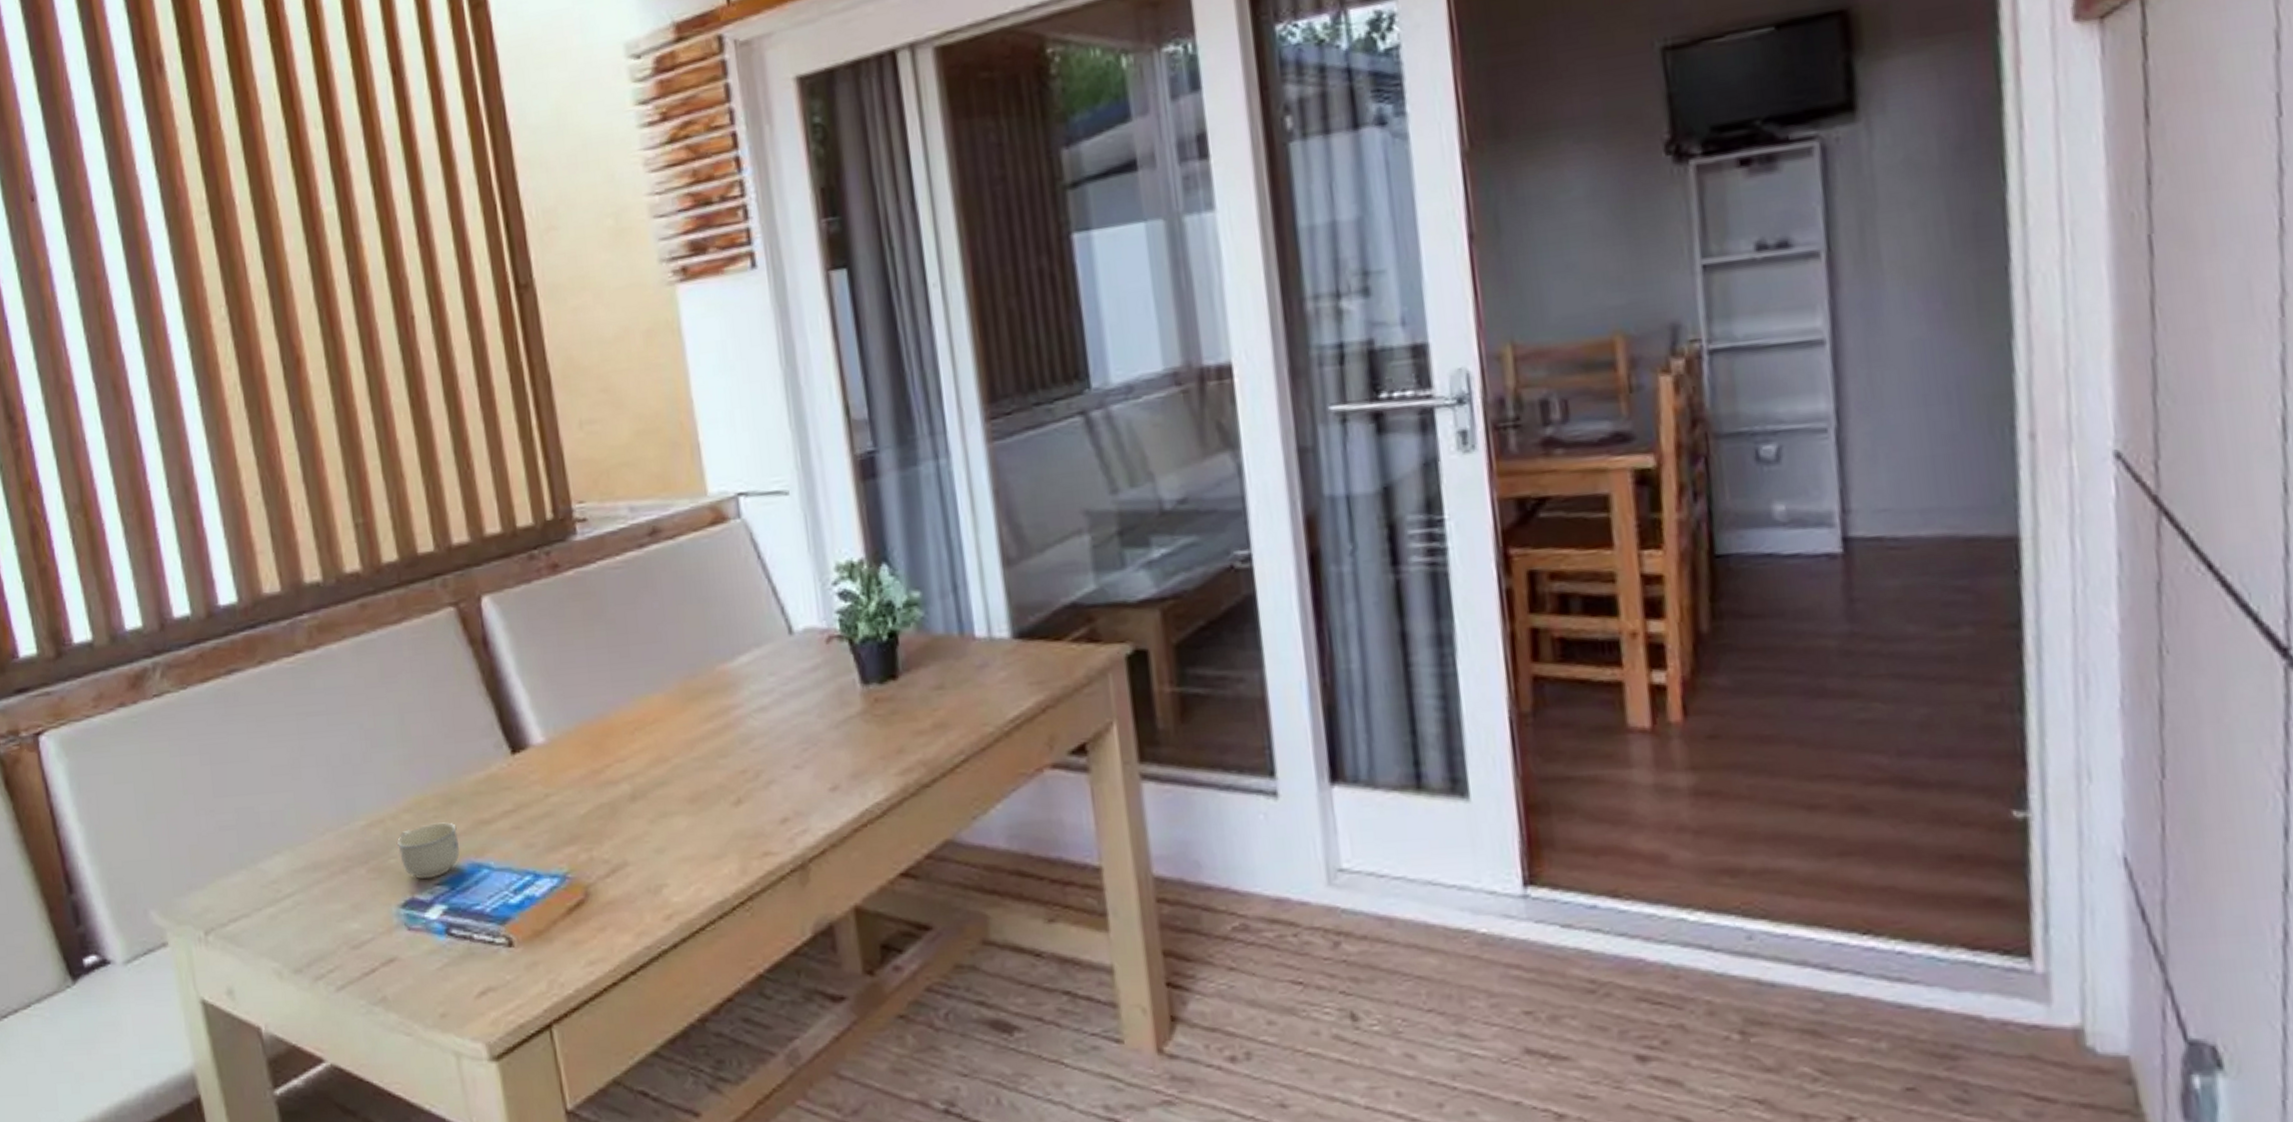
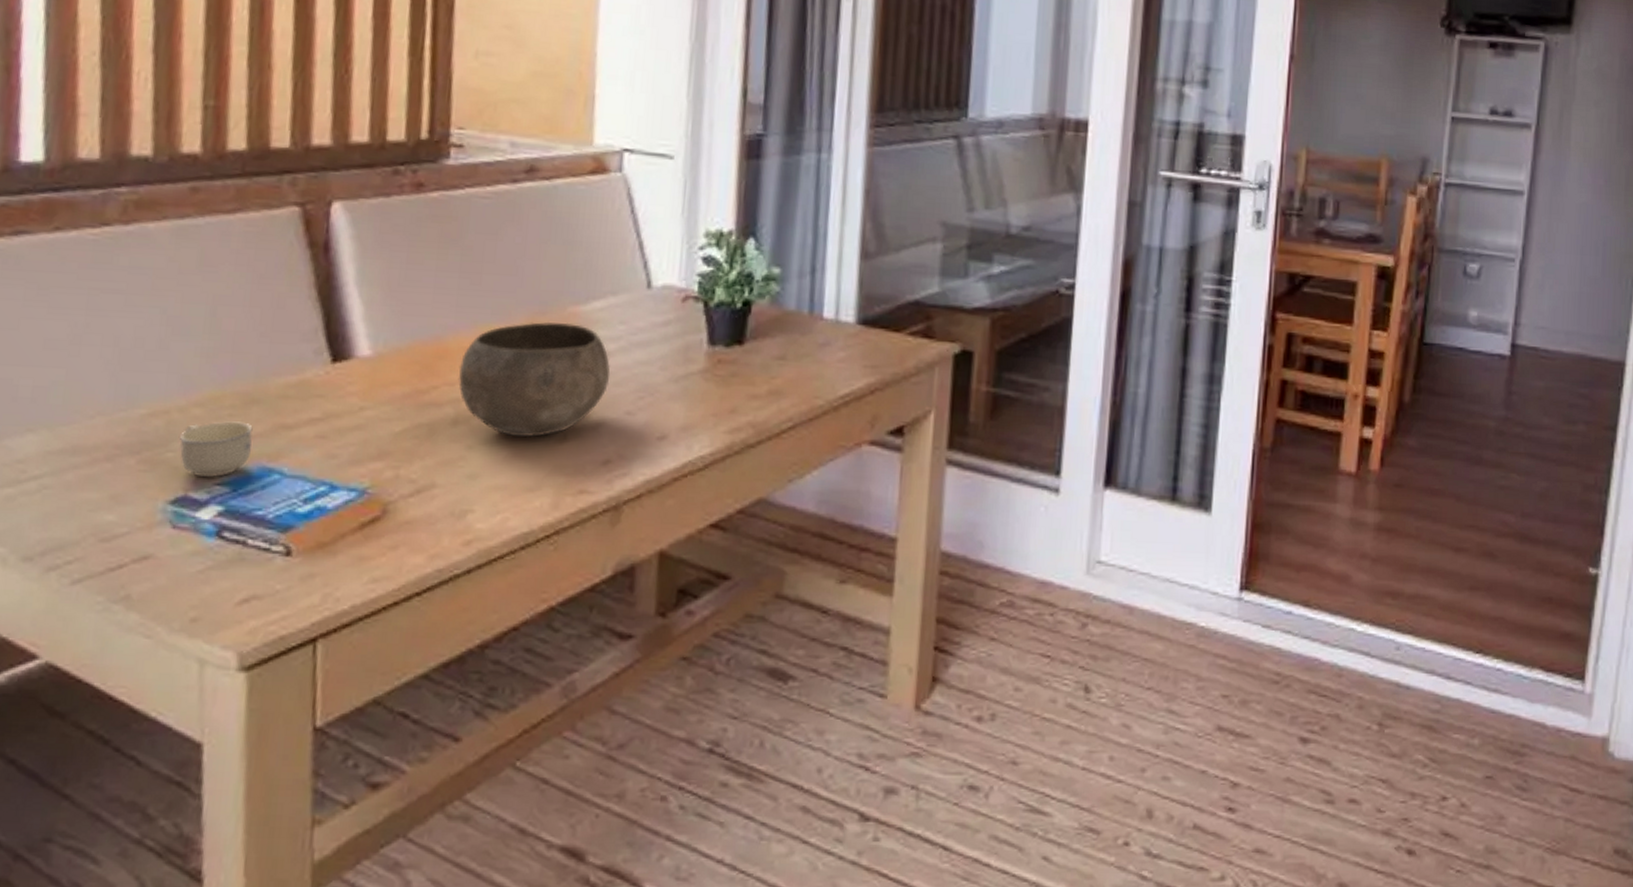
bowl: none [626,682,772,806] -> present [458,321,611,438]

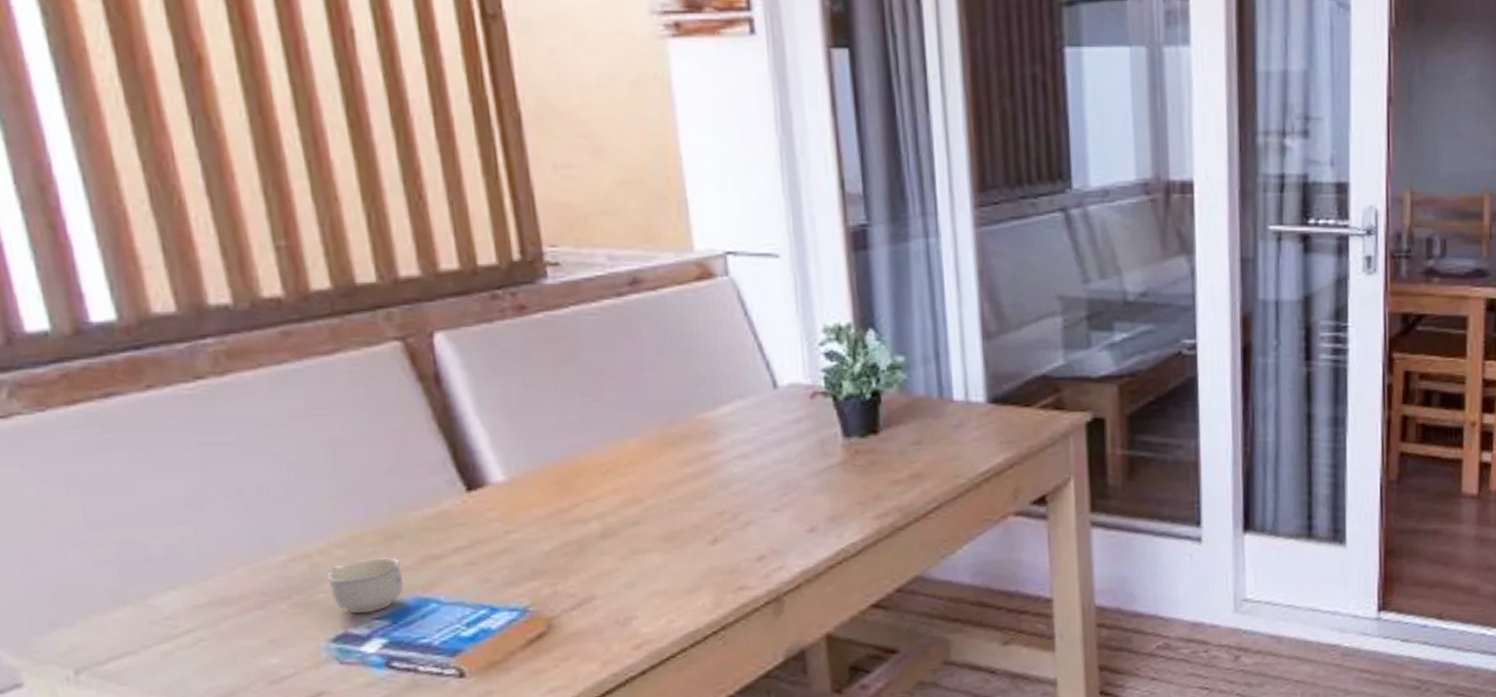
bowl: present [458,321,611,438] -> none [597,429,751,544]

